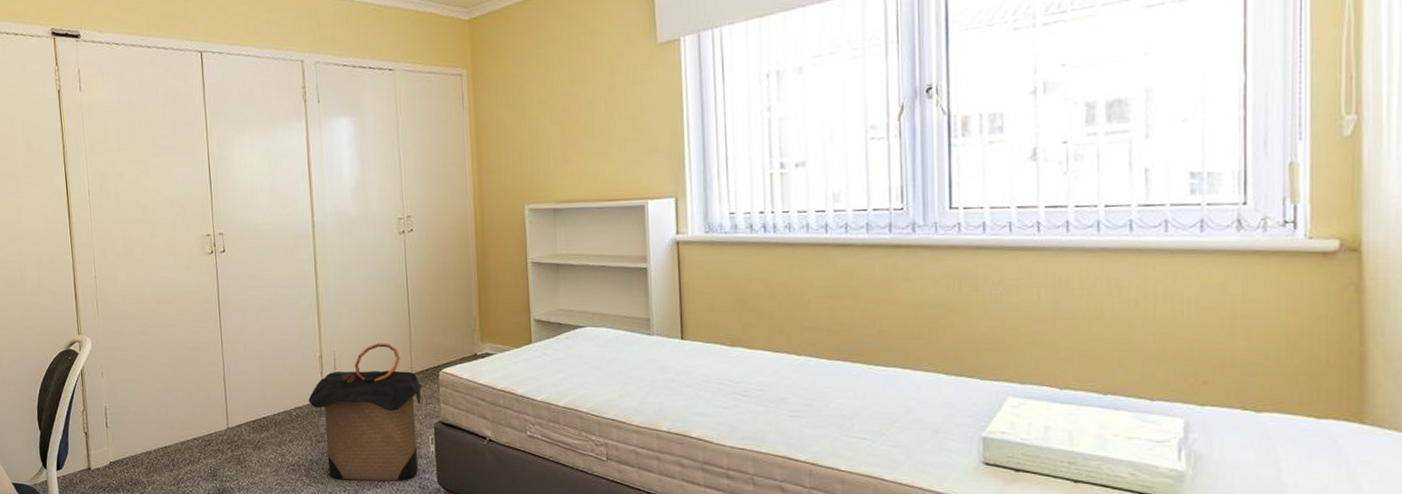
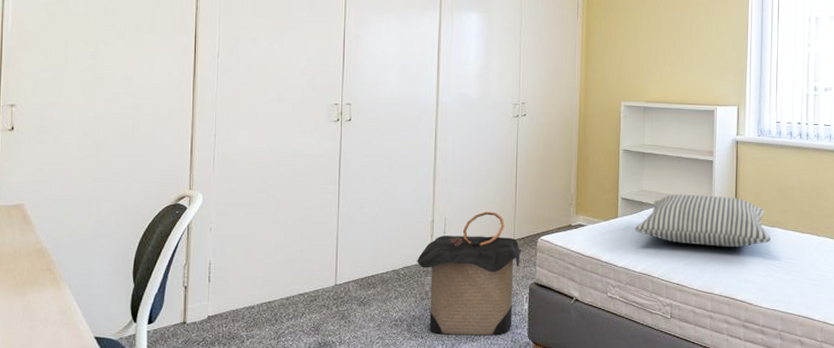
pillow: none [553,311,732,373] -> present [634,194,771,247]

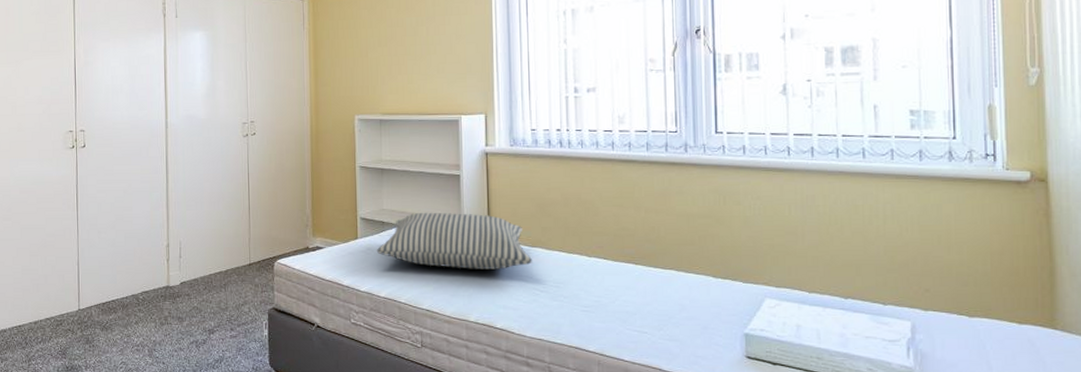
laundry hamper: present [417,211,522,336] -> none [155,234,259,363]

